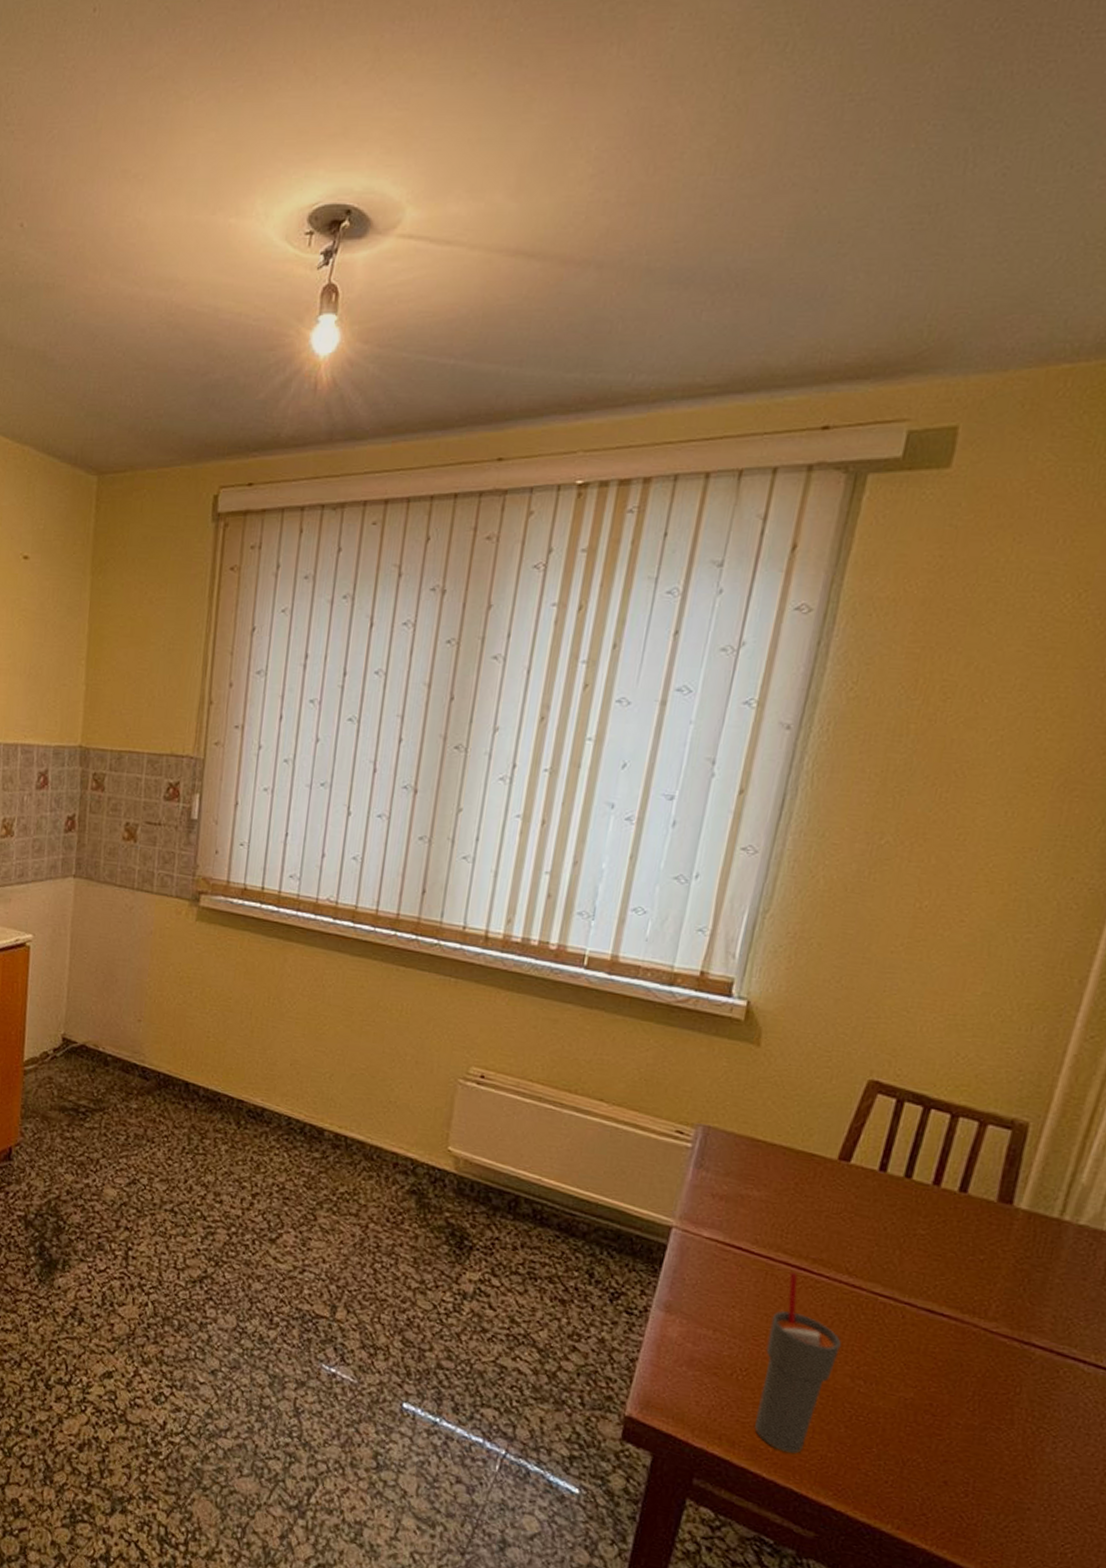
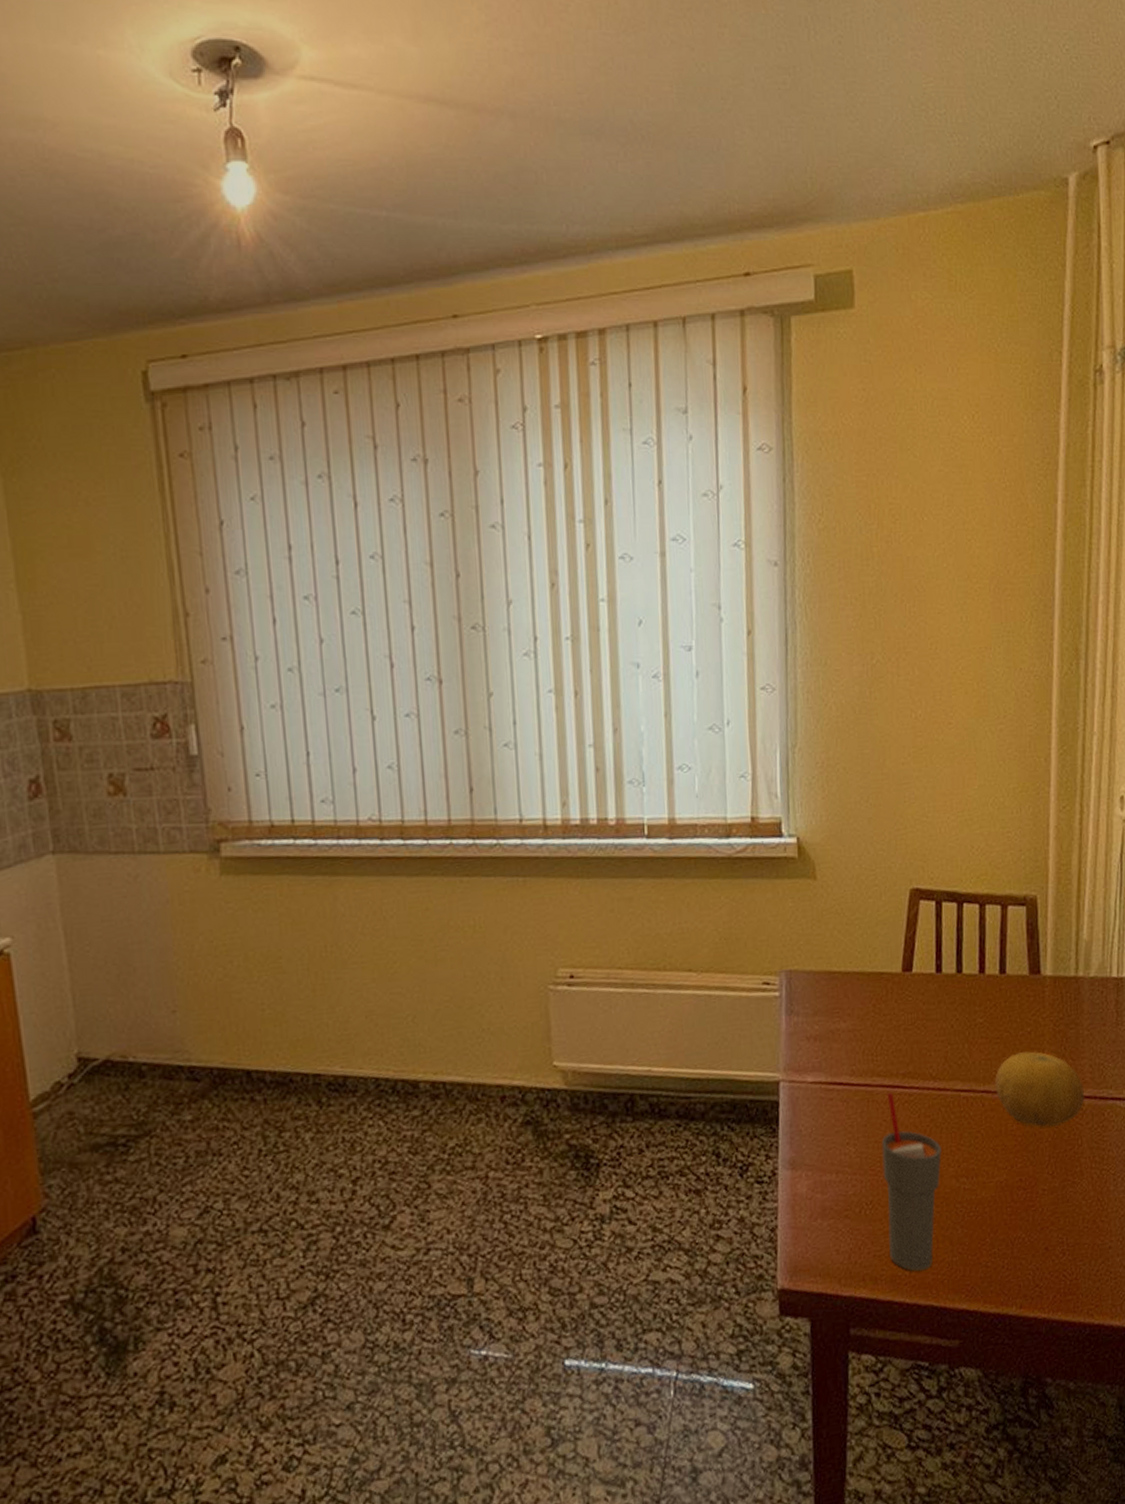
fruit: none [922,1277,1039,1366] -> present [995,1051,1084,1128]

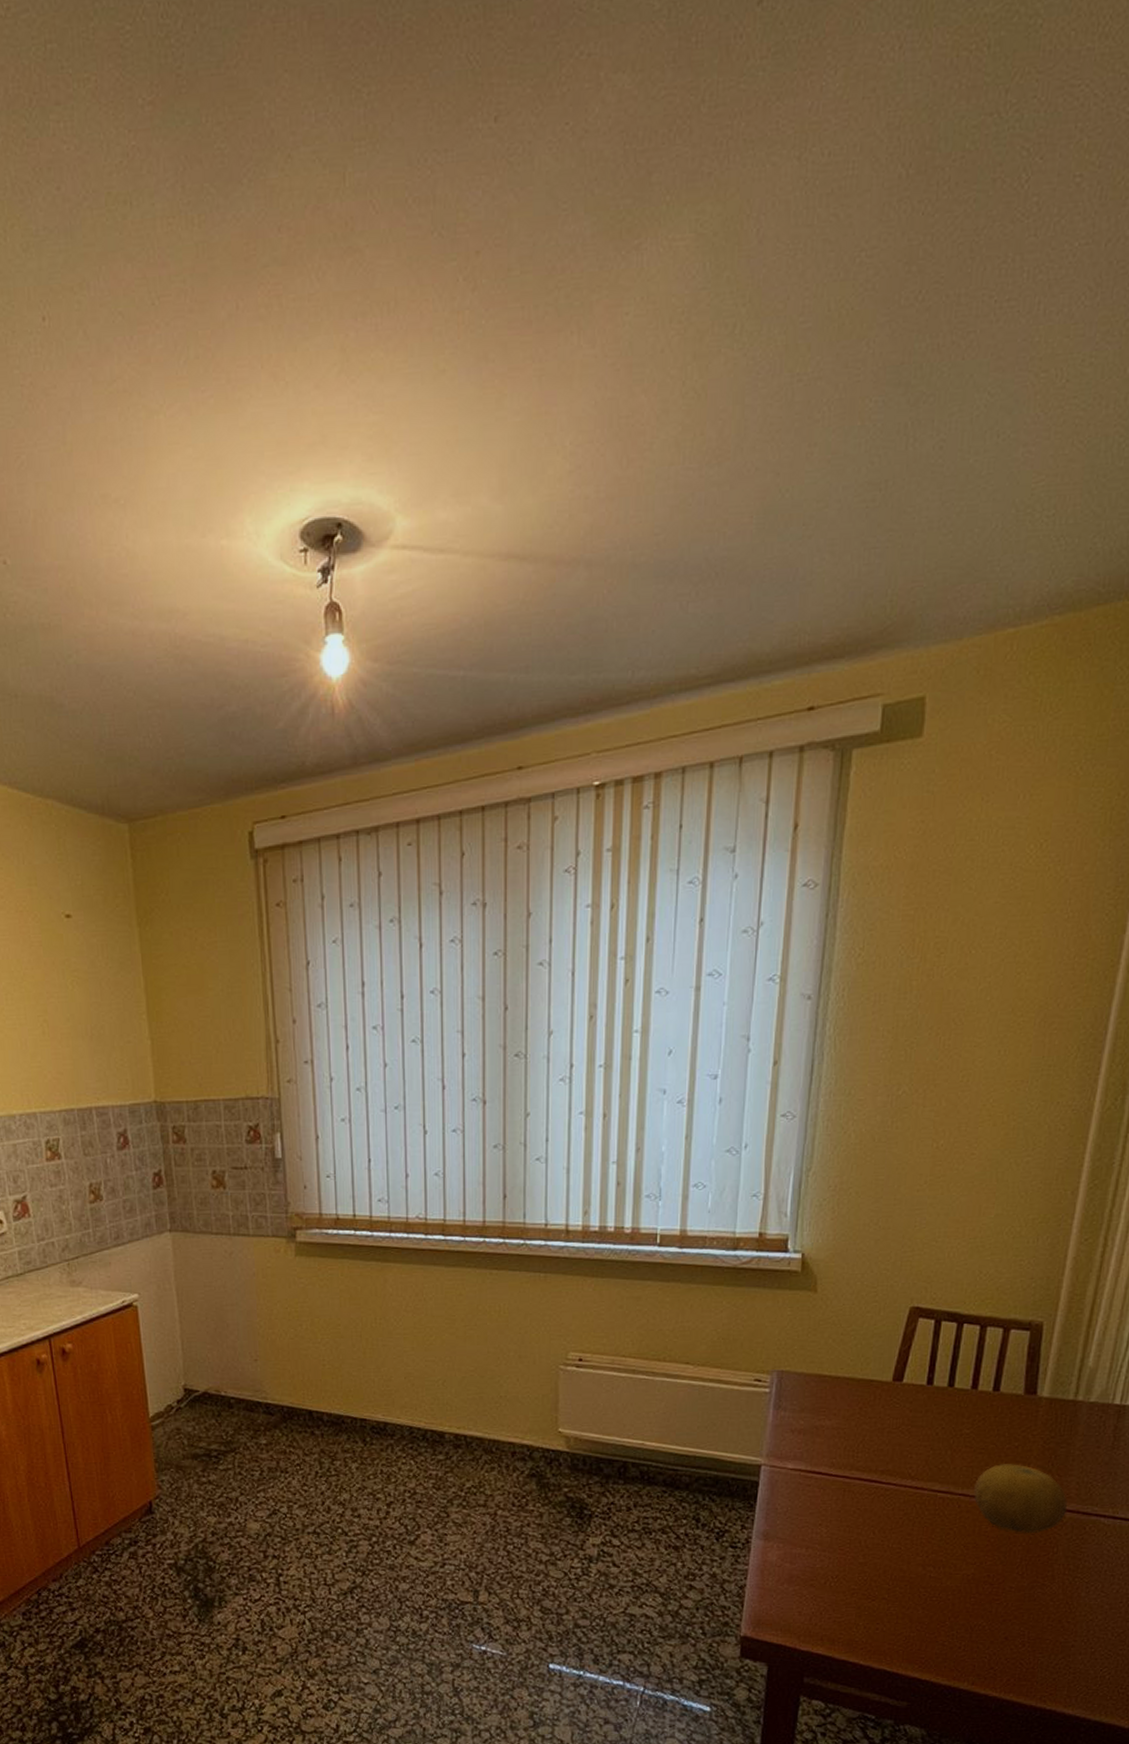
cup: present [881,1091,943,1272] -> none [849,1485,913,1640]

